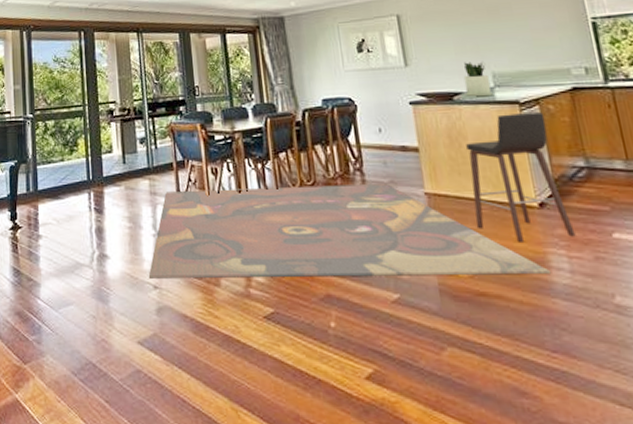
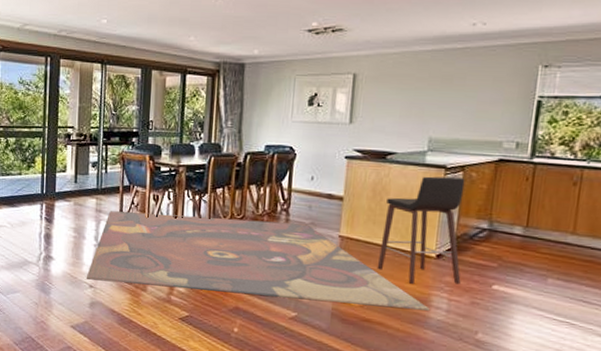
planter: present [463,61,494,98] -> none [398,125,426,159]

